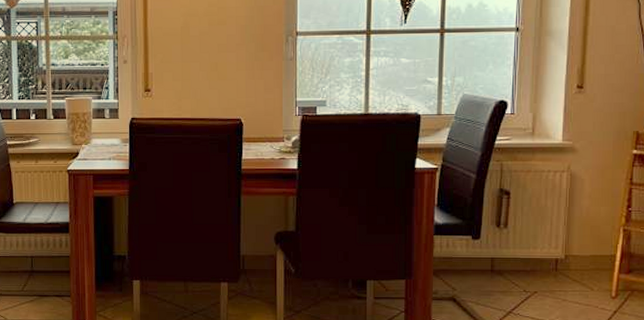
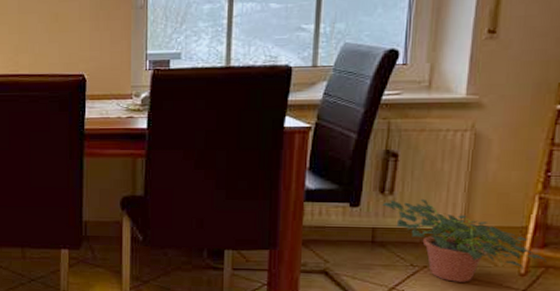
potted plant: none [499,231,632,305] -> present [382,198,546,282]

